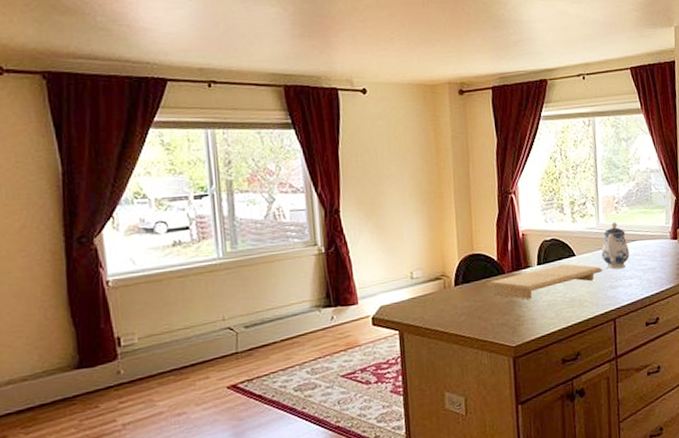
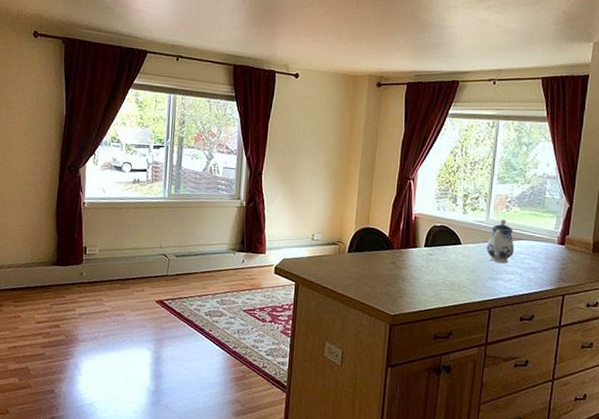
cutting board: present [486,264,603,299] -> none [375,250,486,276]

